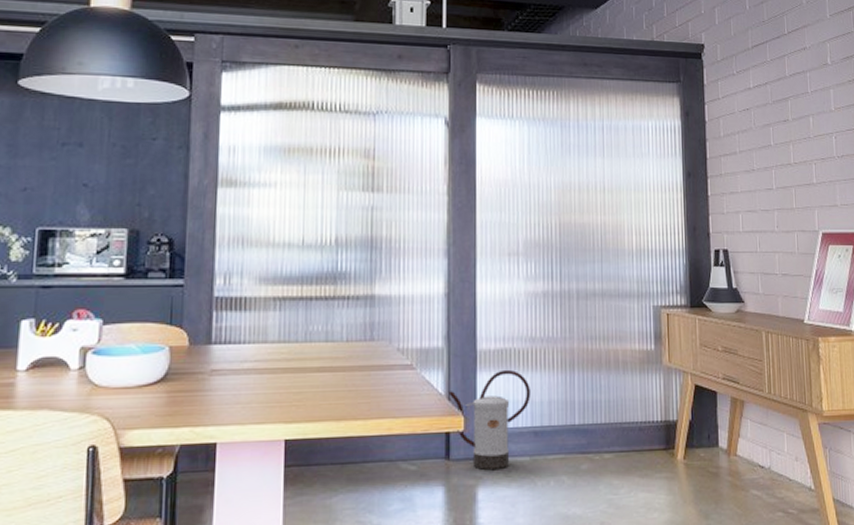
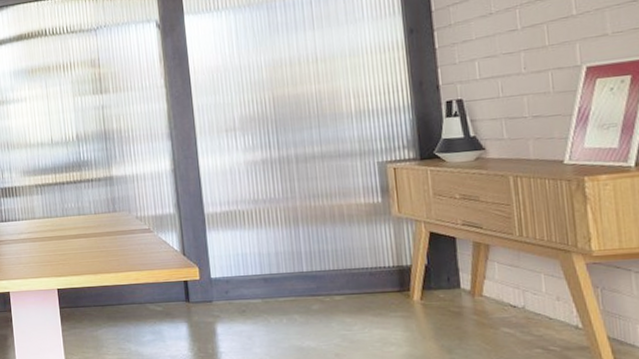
watering can: present [448,369,530,470] -> none [183,228,258,310]

